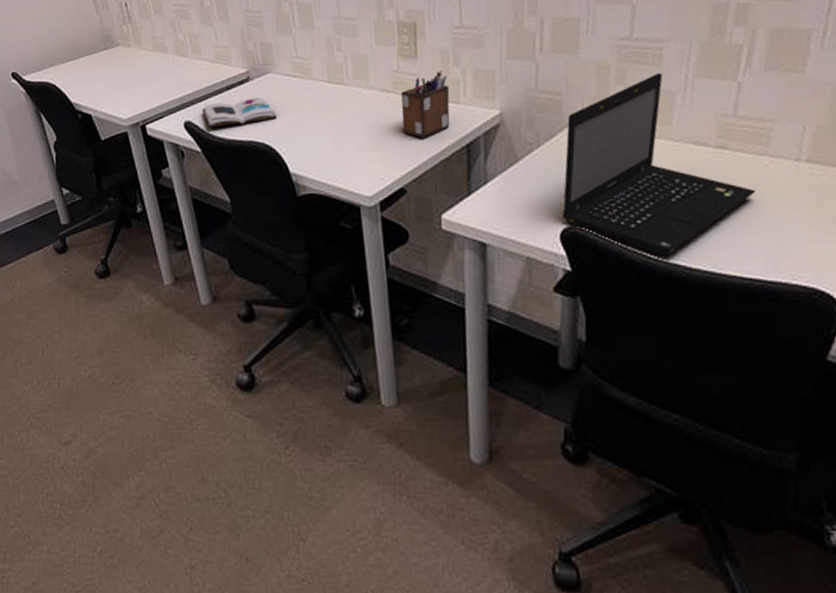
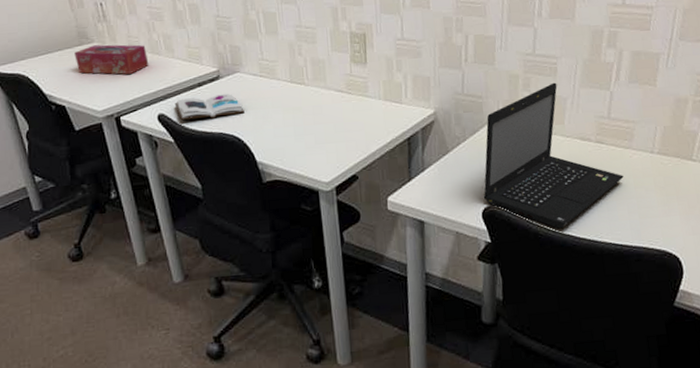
tissue box: none [100,46,175,80] -> present [74,44,149,75]
desk organizer: present [400,71,450,138] -> none [353,75,394,132]

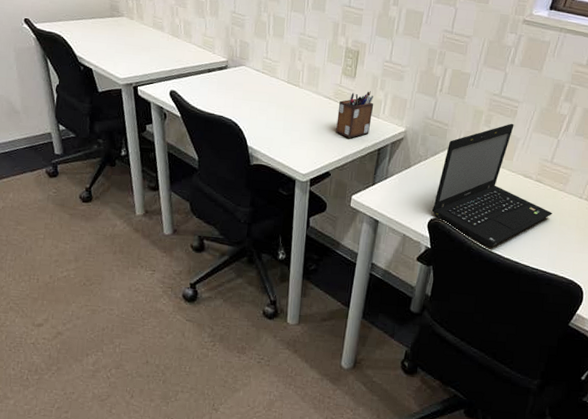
tissue box: present [74,44,149,75] -> none [105,19,169,51]
book: present [174,93,244,120] -> none [185,80,244,103]
desk organizer: none [353,75,394,132] -> present [336,91,374,138]

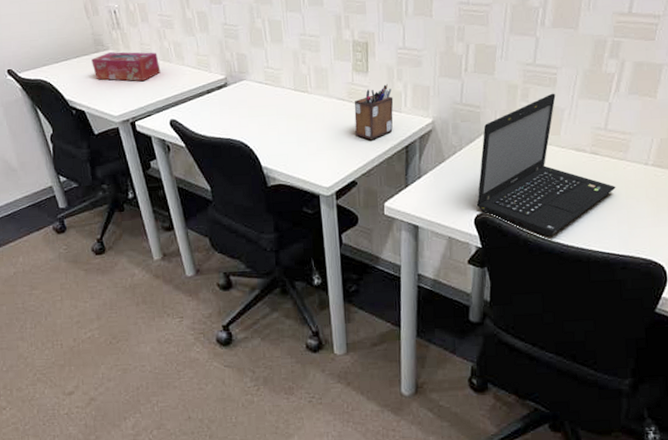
tissue box: none [105,19,169,51] -> present [91,51,161,81]

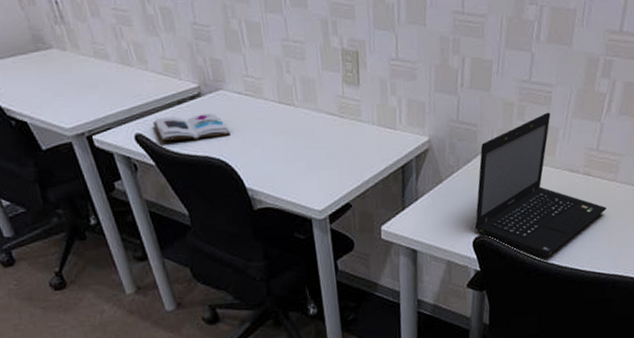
tissue box: present [91,51,161,81] -> none [31,51,120,88]
book: none [185,100,251,125] -> present [152,112,230,141]
desk organizer: present [354,84,394,140] -> none [345,98,388,159]

